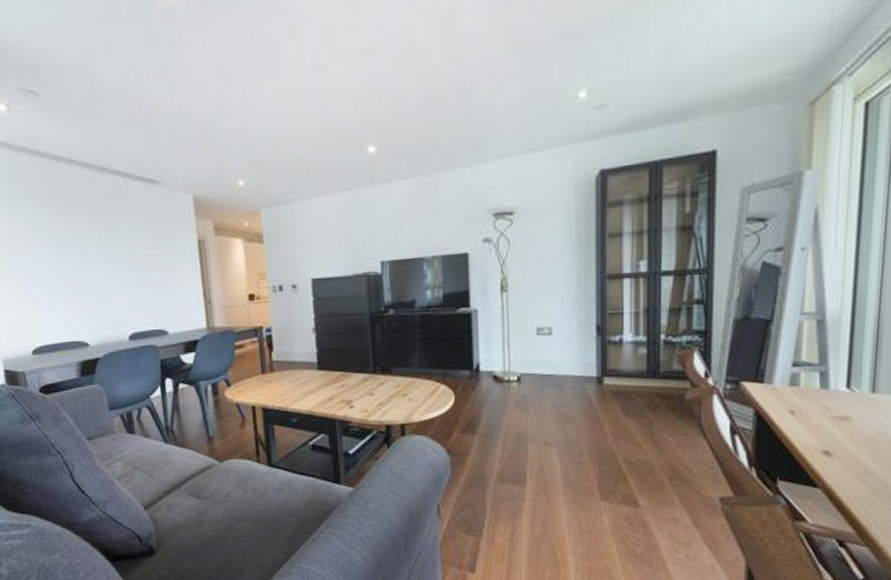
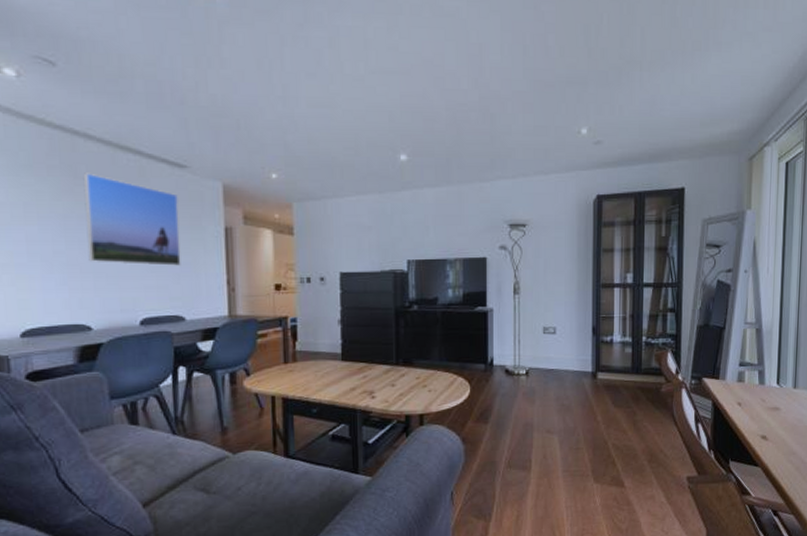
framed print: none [70,196,161,283] -> present [84,173,181,266]

